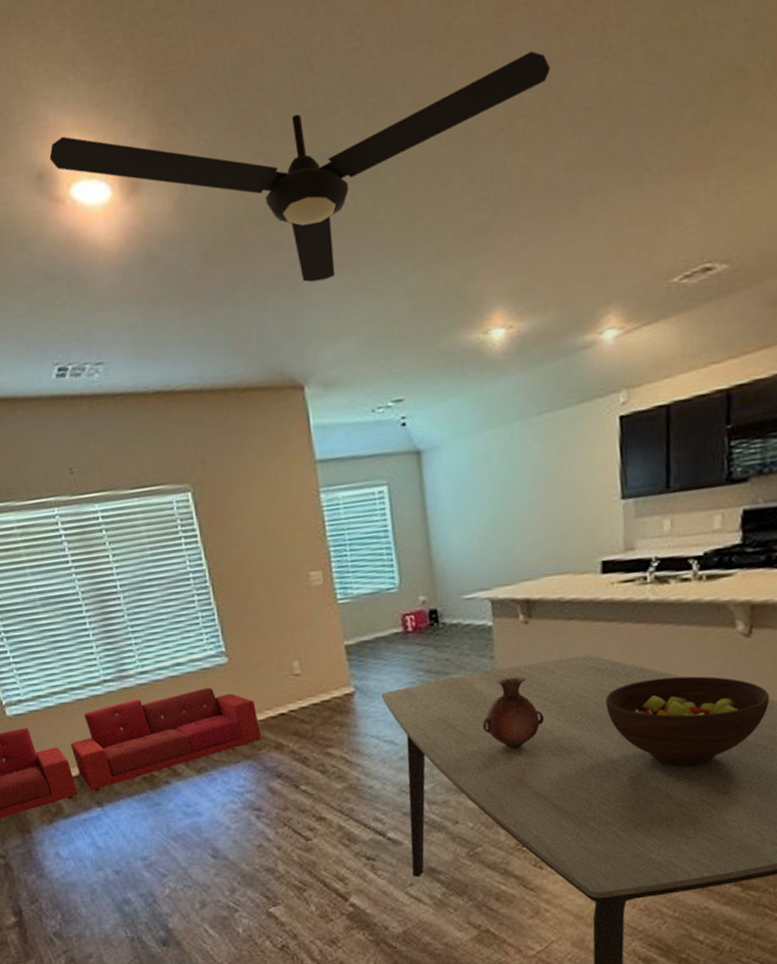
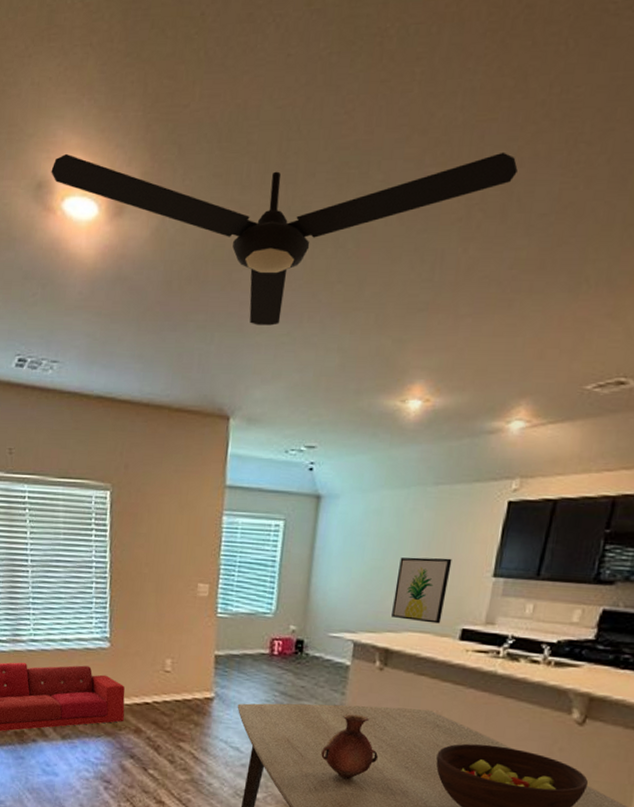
wall art: none [520,489,578,565] -> present [391,557,452,624]

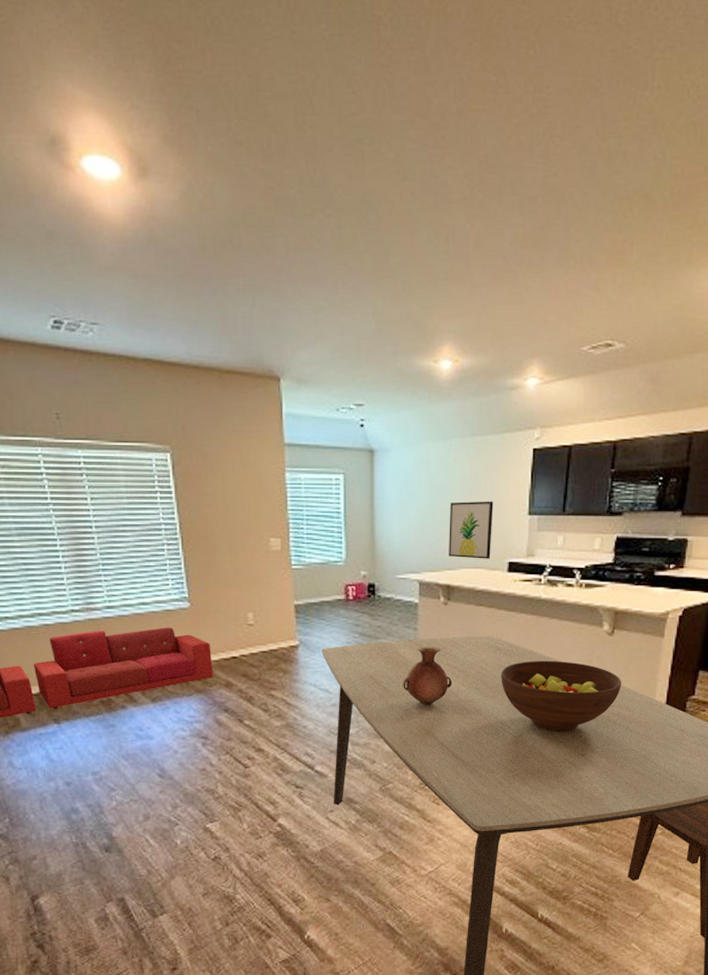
ceiling fan: present [51,152,518,326] -> none [64,110,507,291]

